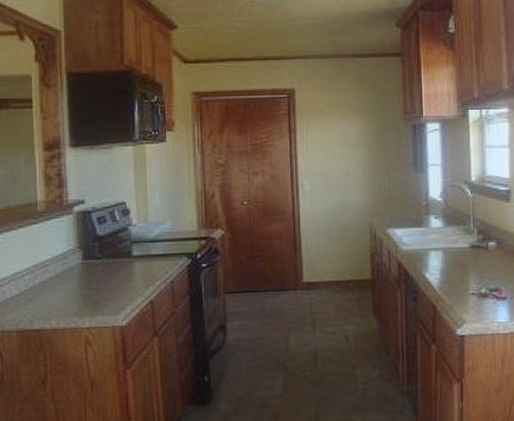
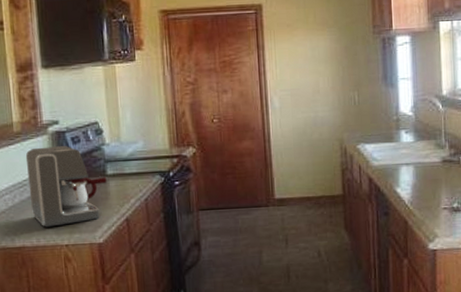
coffee maker: none [49,226,132,309] -> present [25,146,107,227]

